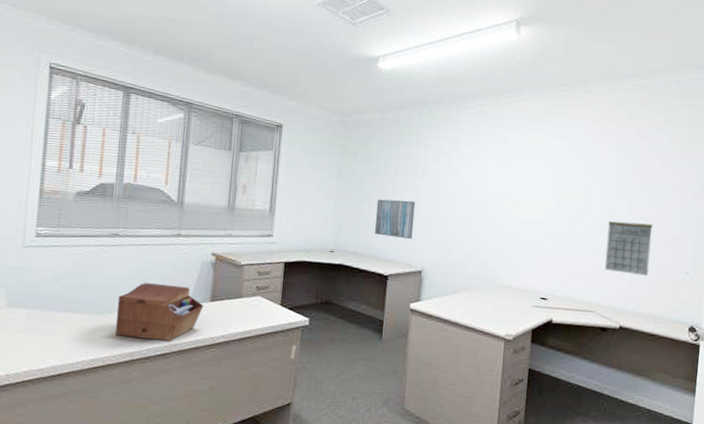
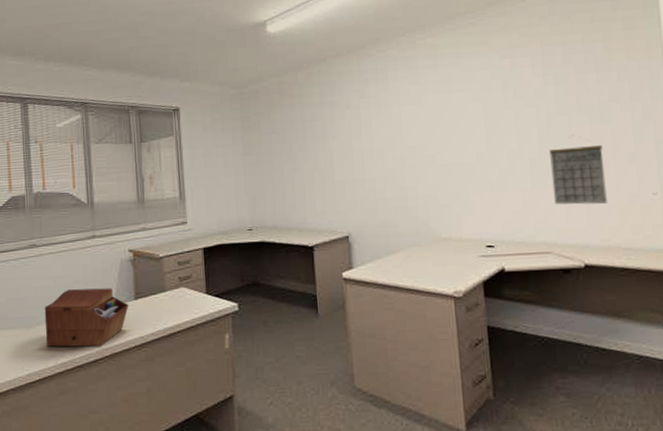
wall art: present [374,199,416,240] -> none [289,163,333,205]

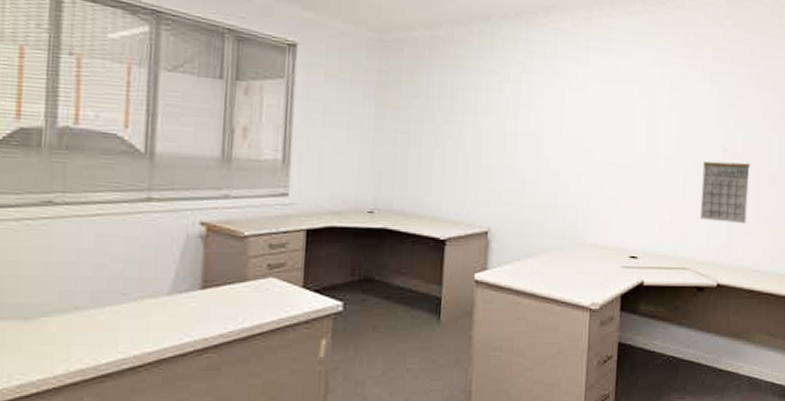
sewing box: present [44,288,129,348] -> none [54,268,192,350]

